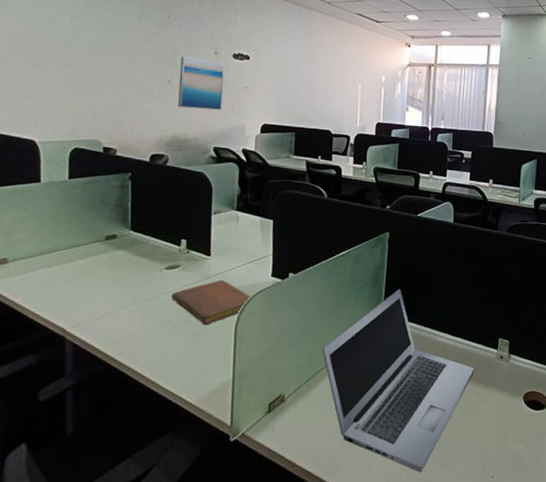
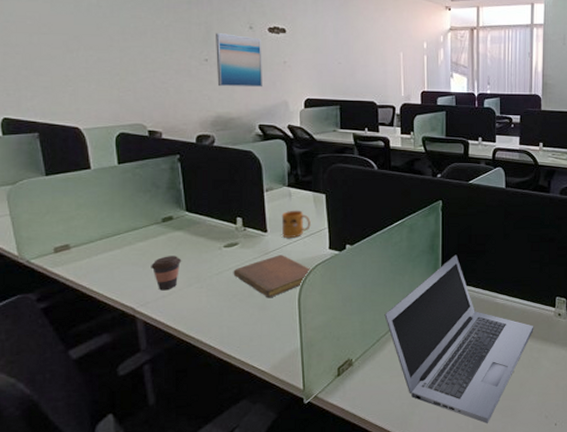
coffee cup: none [87,275,121,312] -> present [151,256,182,291]
mug: none [224,234,256,263] -> present [281,210,311,238]

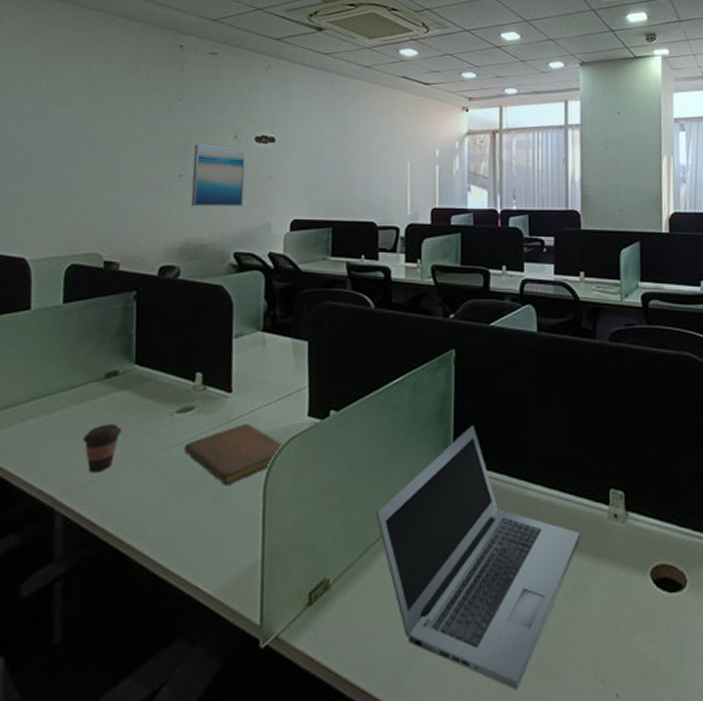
mug: present [281,210,311,238] -> none [249,362,287,400]

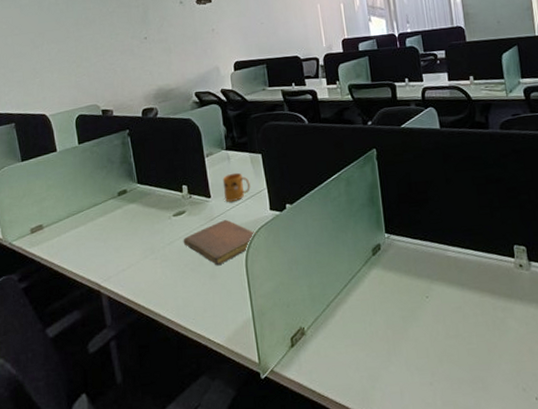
coffee cup: present [83,424,123,473] -> none [111,228,137,264]
wall art: present [190,144,246,207] -> none [152,11,195,61]
mug: none [249,362,287,400] -> present [222,172,251,202]
laptop: present [375,425,581,690] -> none [331,205,494,399]

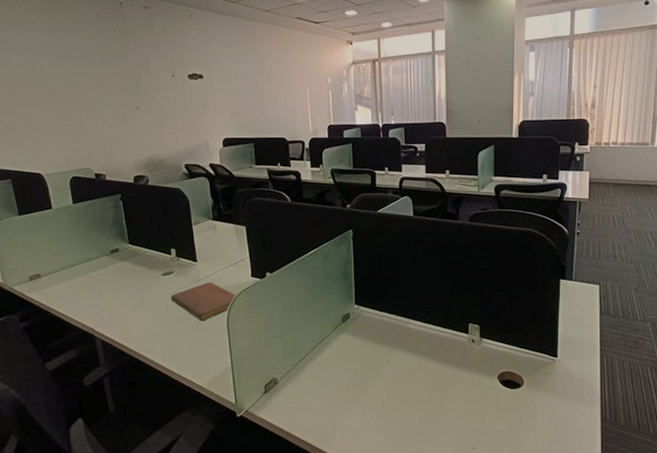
mug: present [222,172,251,202] -> none [208,241,234,267]

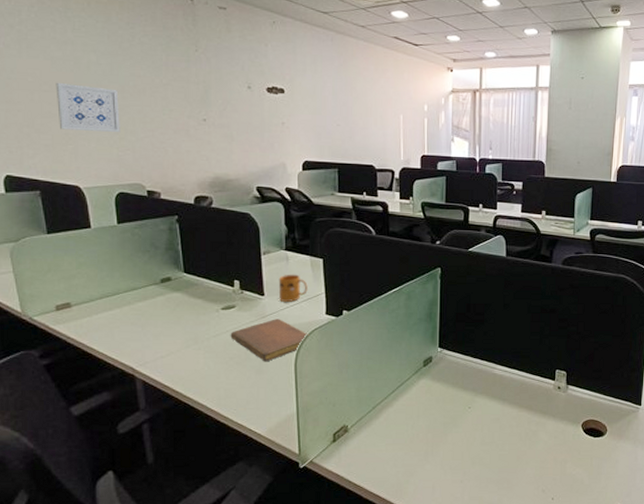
wall art: none [17,85,70,126] -> present [55,82,120,132]
mug: none [208,241,234,267] -> present [278,274,308,302]

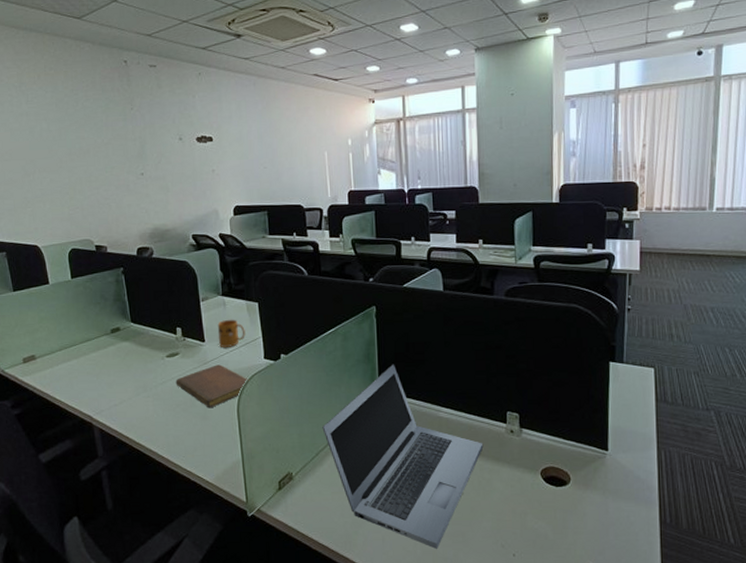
wall art: present [55,82,120,132] -> none [15,151,70,194]
laptop: none [381,323,533,495] -> present [322,364,484,549]

